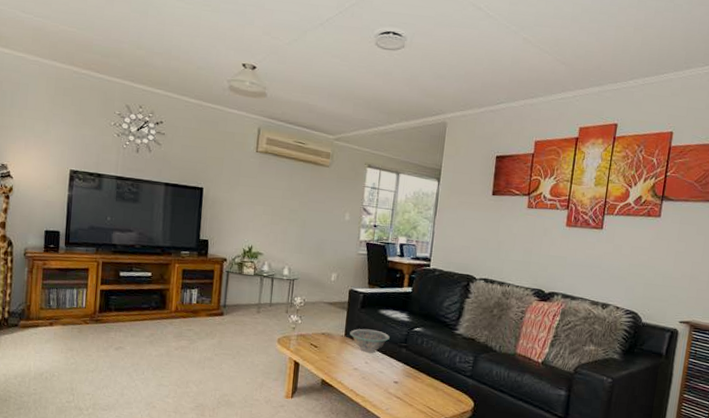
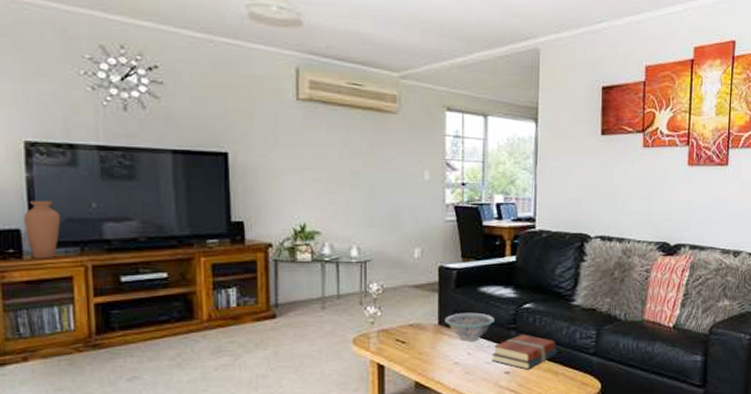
vase: none [62,212,86,255] -> present [23,200,60,259]
books: none [384,352,439,382] -> present [491,334,558,370]

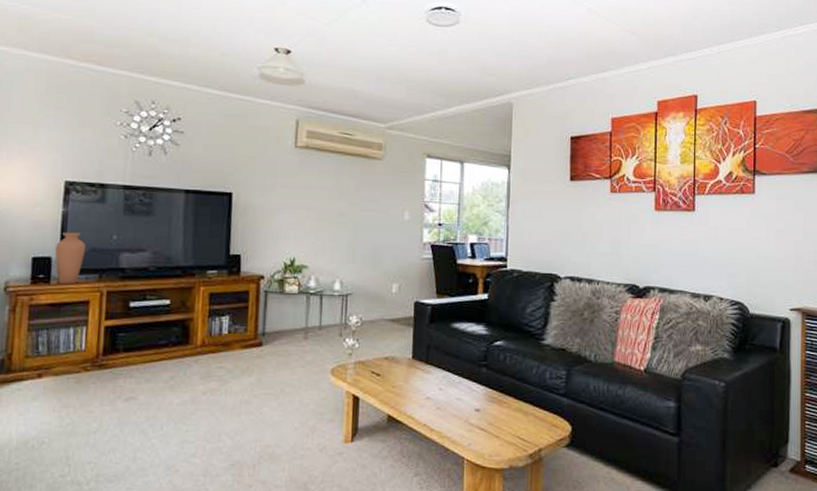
decorative bowl: present [445,312,496,341] -> none [418,347,467,377]
books: present [491,334,558,370] -> none [462,371,528,408]

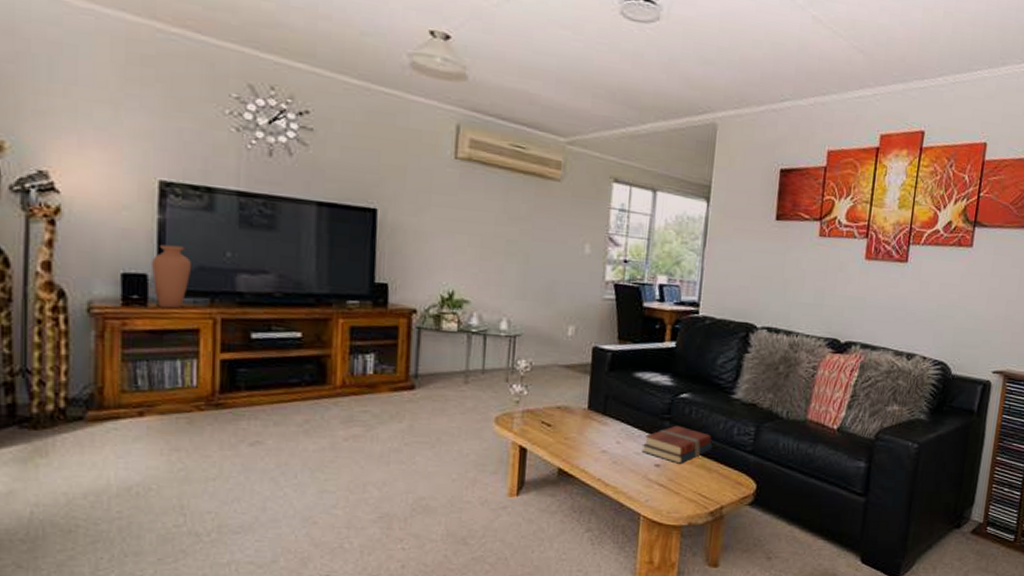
books: none [462,371,528,408] -> present [641,425,713,464]

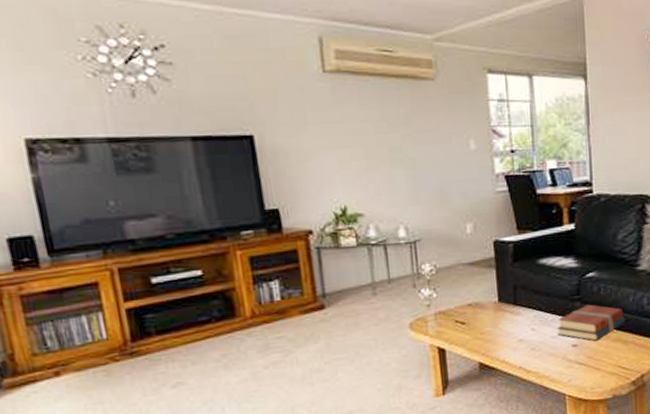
vase: present [150,244,191,309] -> none [34,202,78,267]

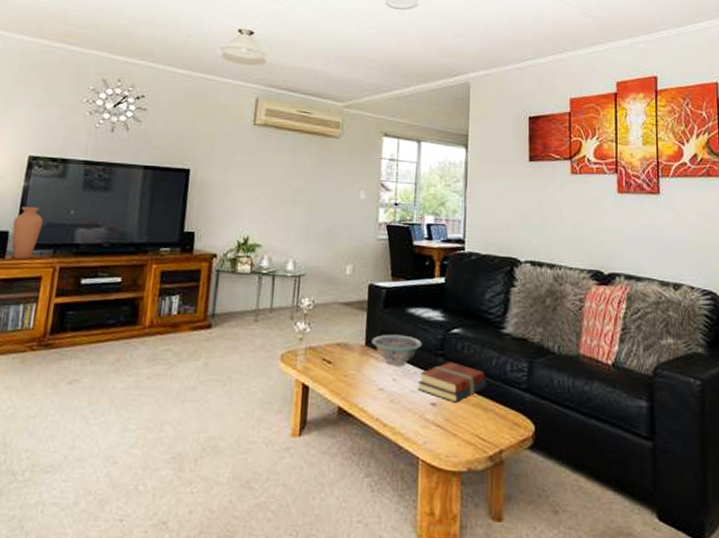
vase: none [34,202,78,267] -> present [12,206,43,260]
decorative bowl: none [504,286,559,317] -> present [372,334,423,366]

